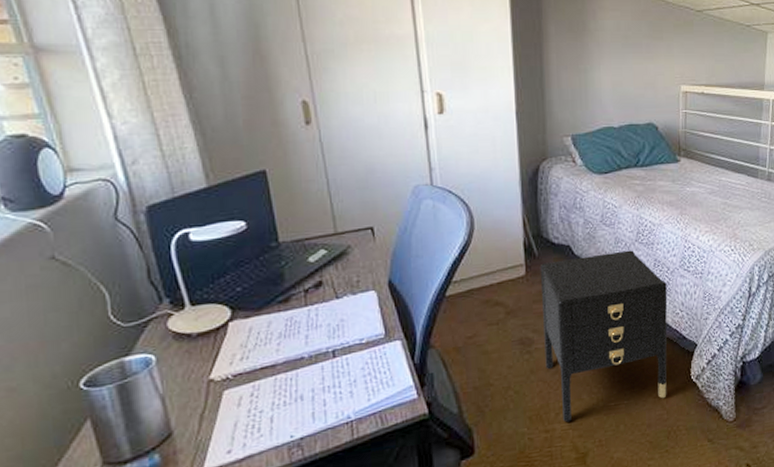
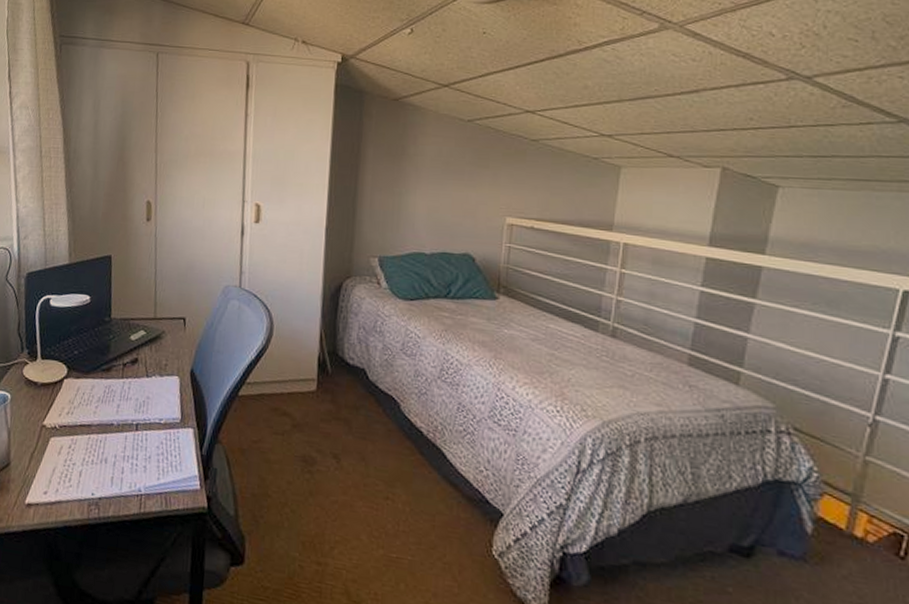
nightstand: present [540,250,668,423] -> none [325,382,471,568]

